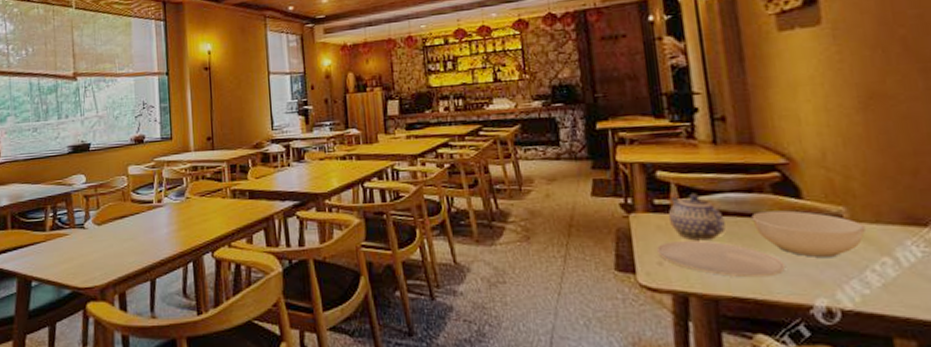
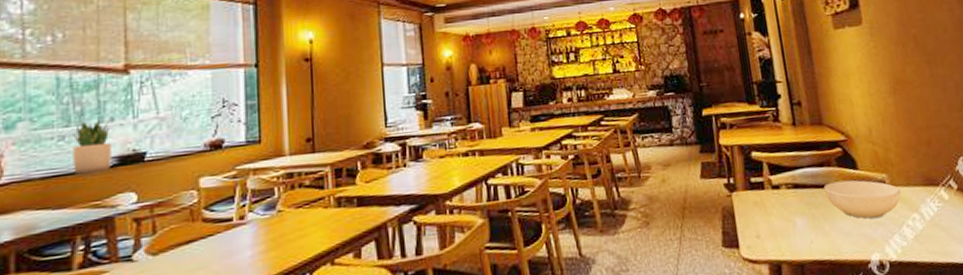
planter: none [41,115,68,159] -> present [71,118,111,175]
plate: present [656,240,786,278] -> none [754,212,850,242]
teapot: present [668,193,726,241] -> none [762,170,806,213]

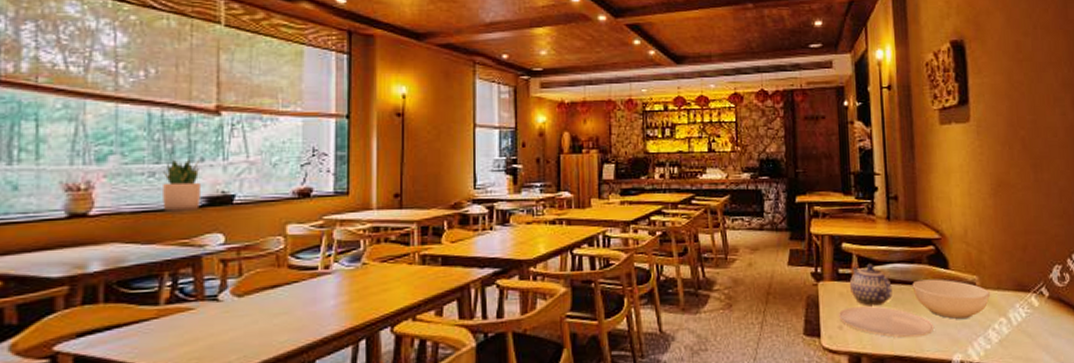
plate: none [754,212,850,242] -> present [838,306,935,338]
teapot: none [762,170,806,213] -> present [849,263,892,306]

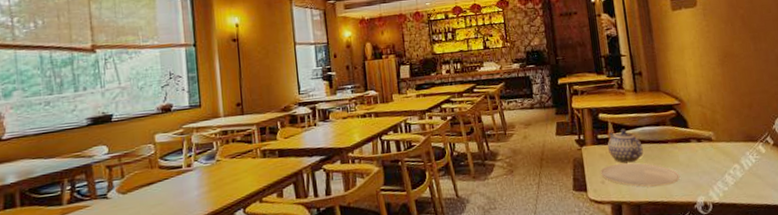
planter: present [162,157,200,212] -> none [55,87,87,132]
bowl: present [912,279,991,319] -> none [659,137,725,169]

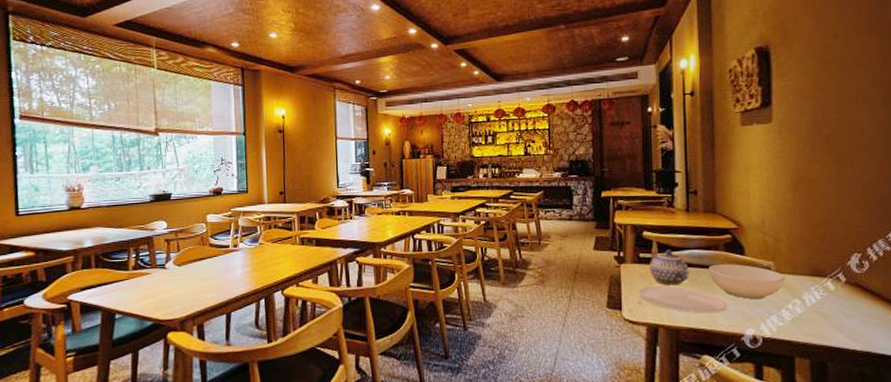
bowl: none [659,137,725,169] -> present [708,264,786,299]

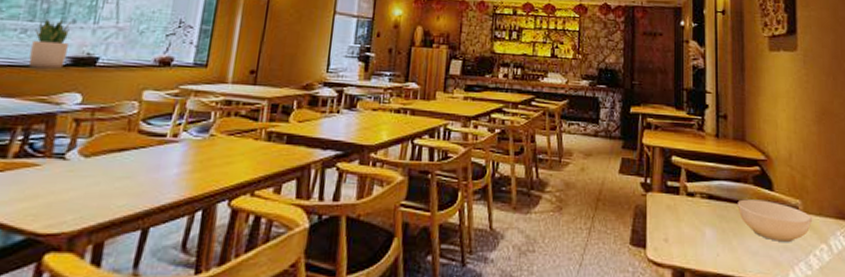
planter: none [124,166,150,206] -> present [28,18,71,69]
plate: present [638,285,729,314] -> none [664,221,758,257]
teapot: present [649,249,689,286] -> none [676,178,718,222]

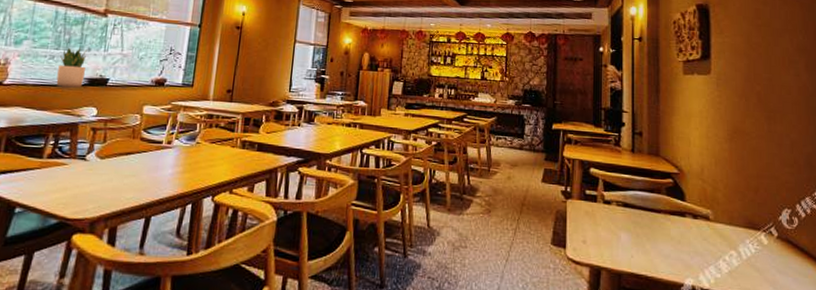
bowl: present [737,199,813,242] -> none [651,208,723,247]

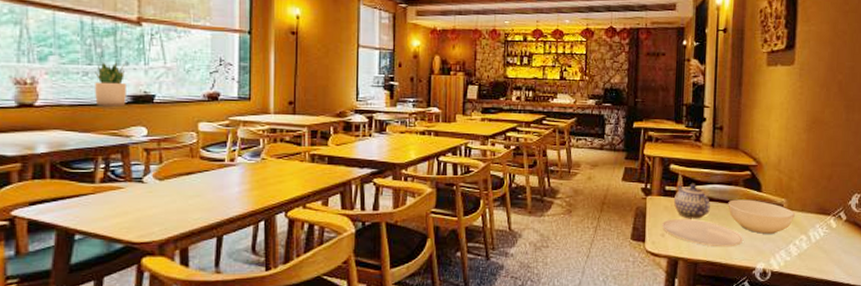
plate: none [583,225,670,259] -> present [661,219,744,247]
teapot: none [594,188,632,227] -> present [673,183,710,219]
bowl: none [651,208,723,247] -> present [728,199,796,234]

